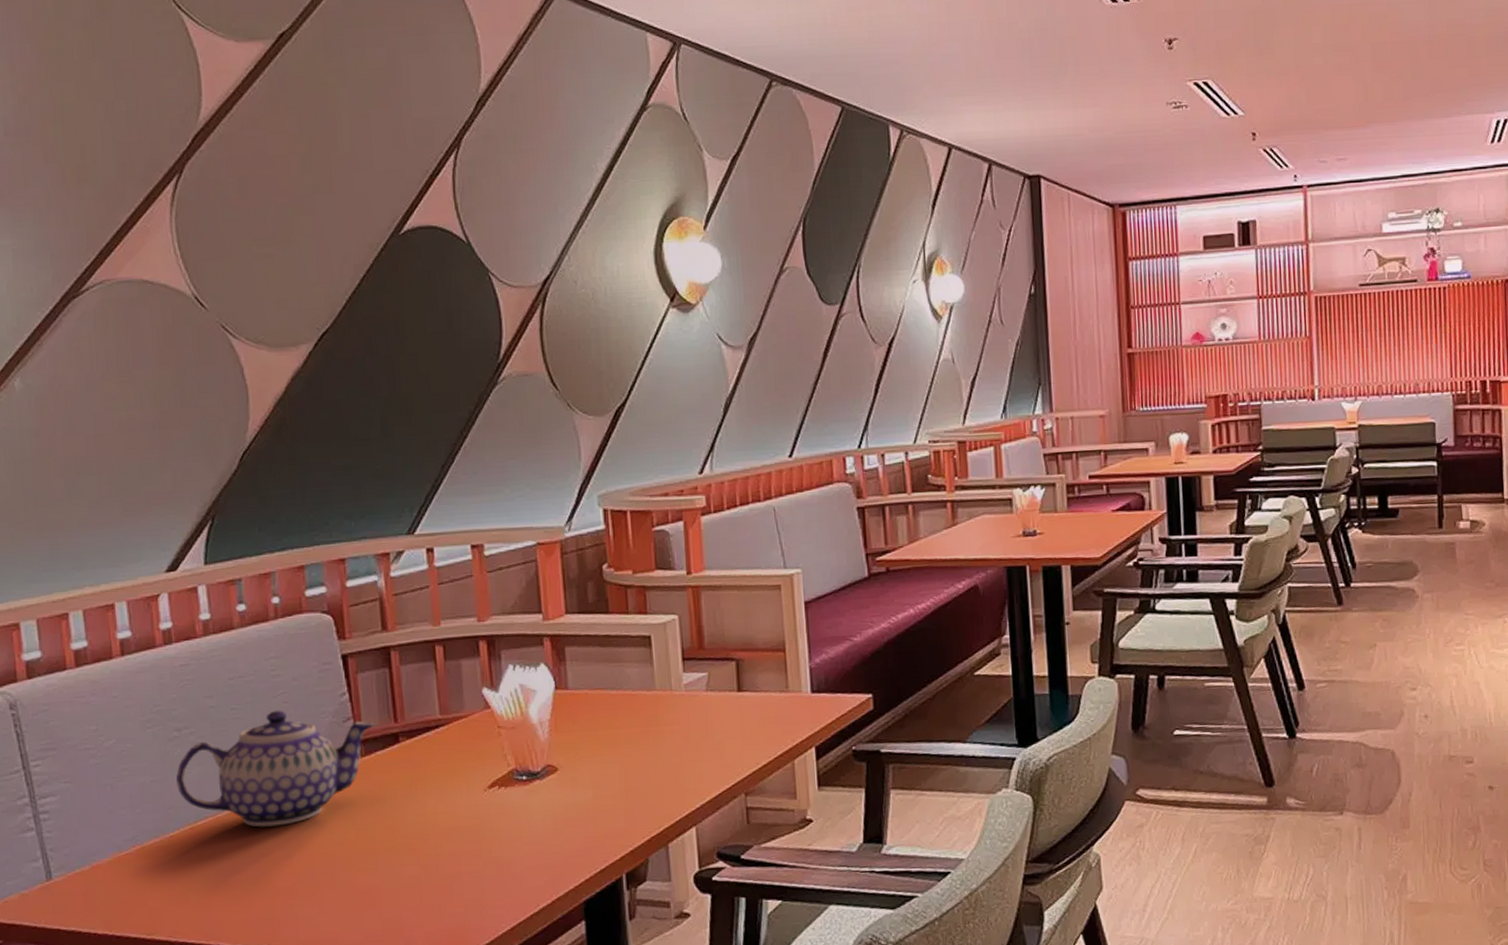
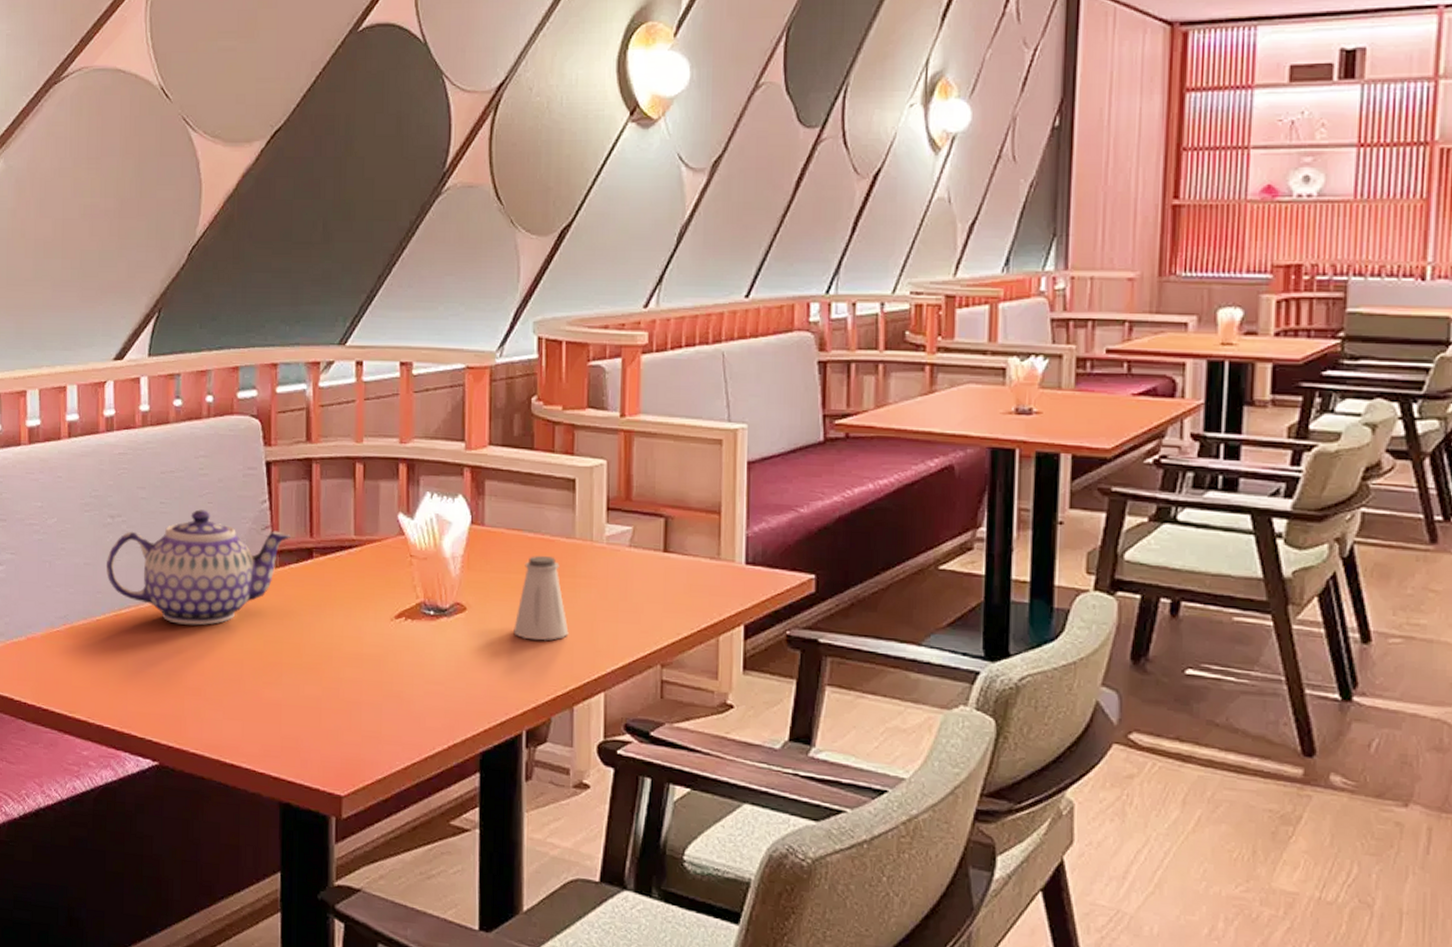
saltshaker: none [605,709,658,789] -> present [513,555,569,641]

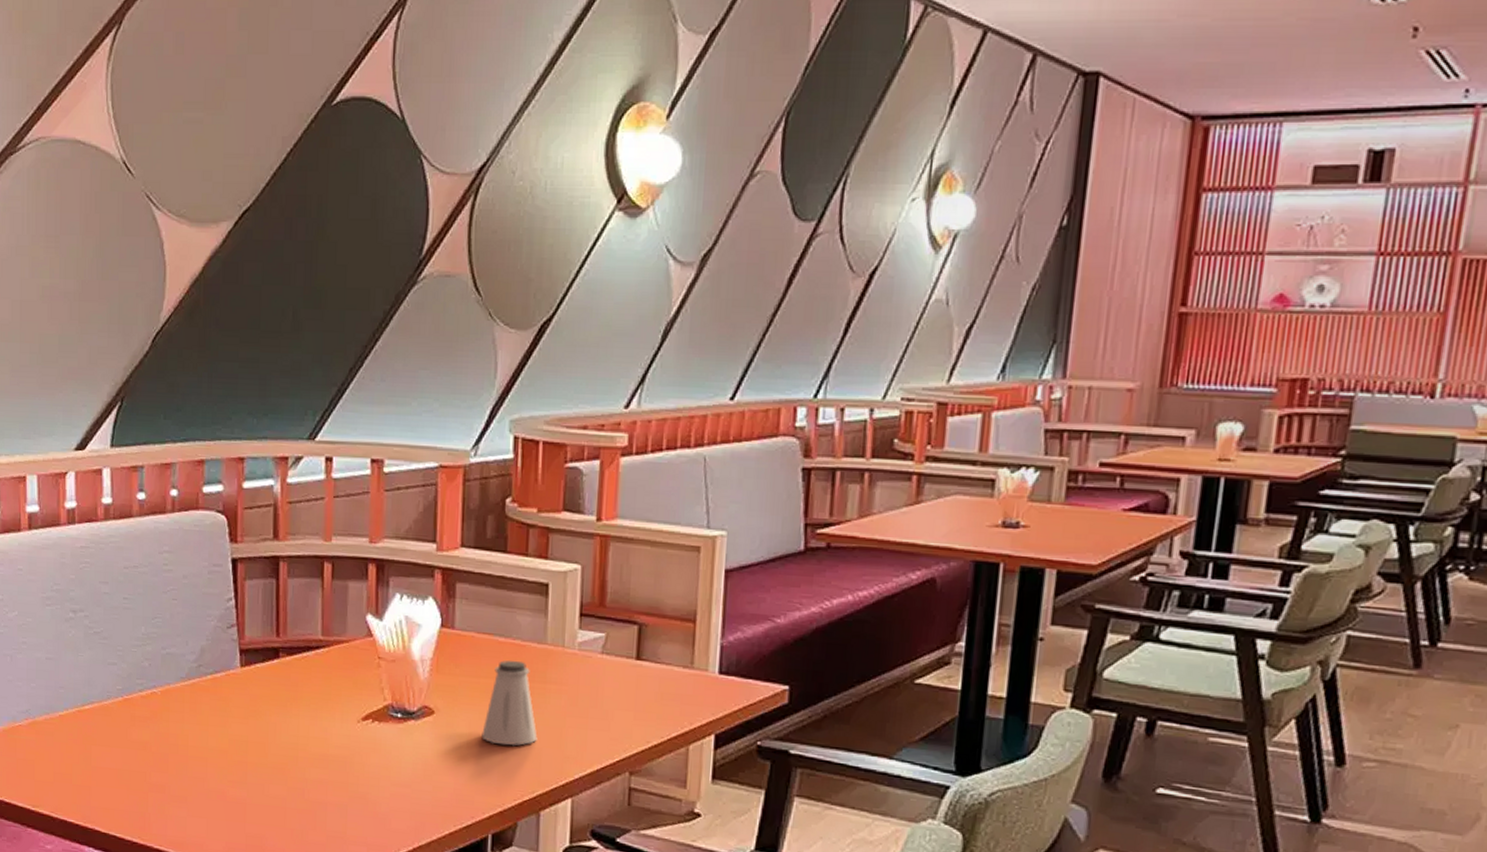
teapot: present [105,509,290,626] -> none [68,606,257,723]

